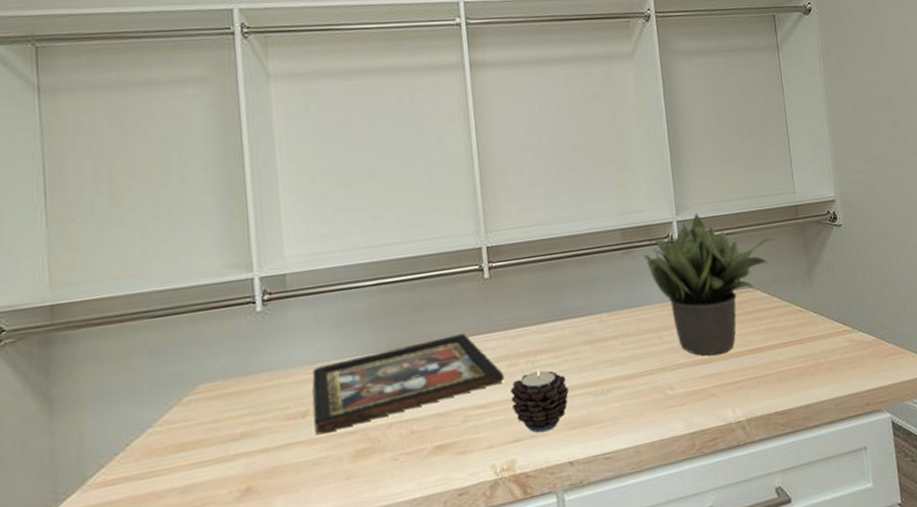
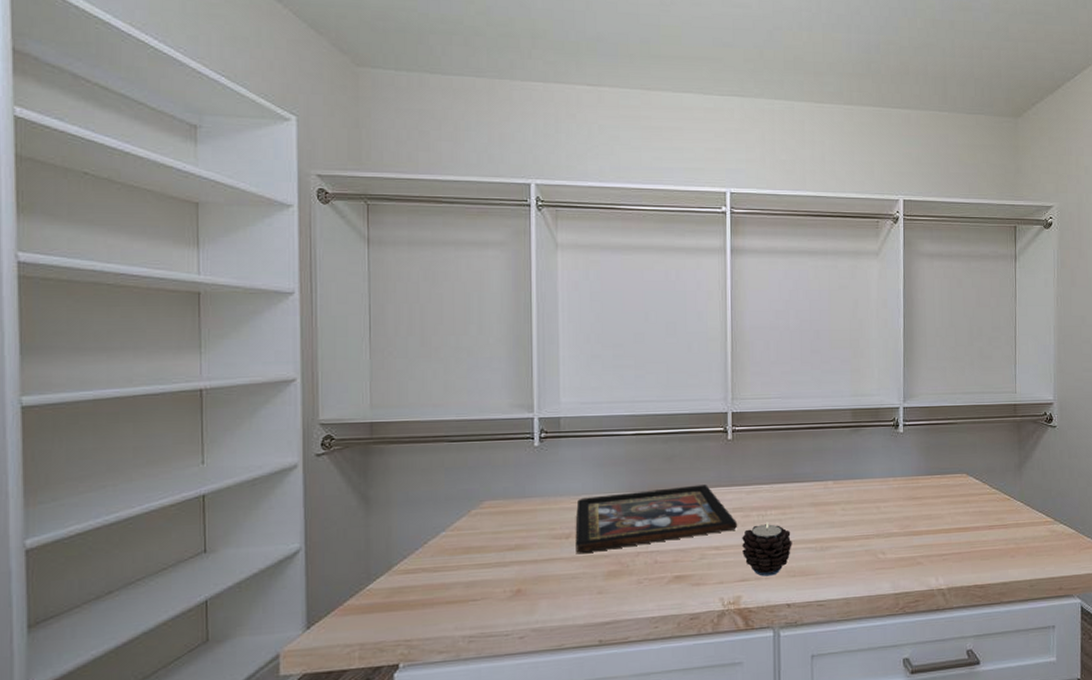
potted plant: present [643,213,774,356] -> none [869,402,991,530]

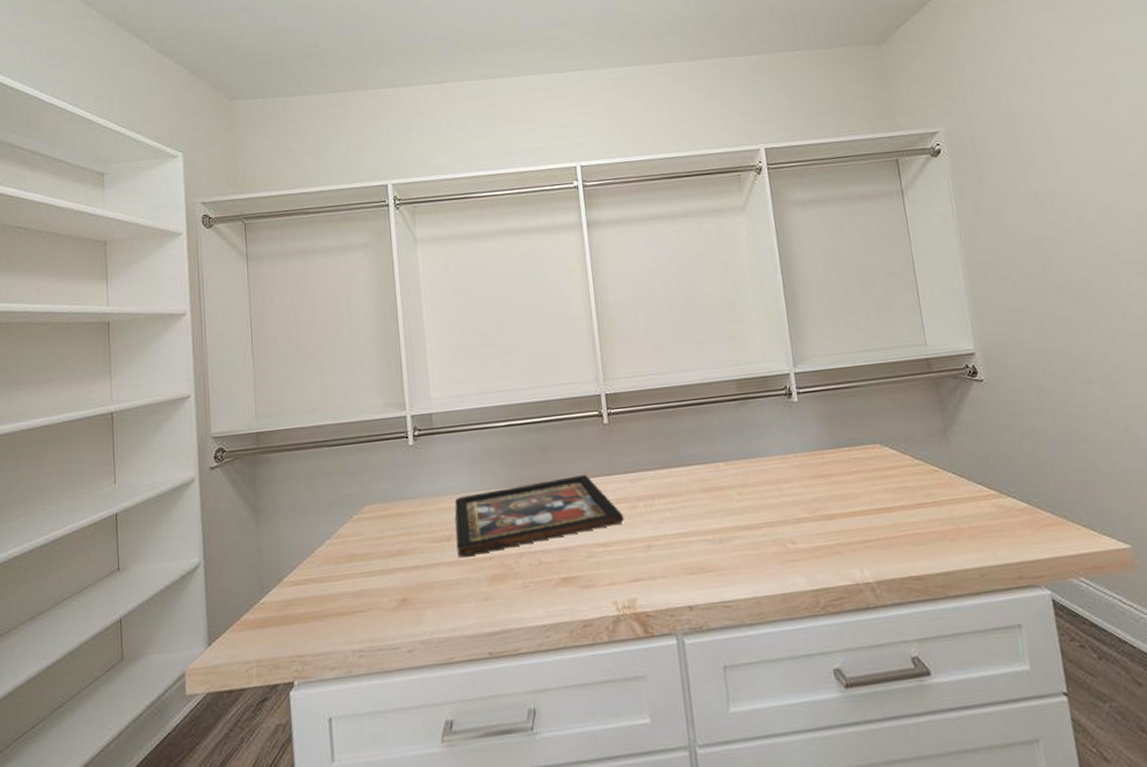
candle: present [742,521,792,577] -> none [630,512,687,575]

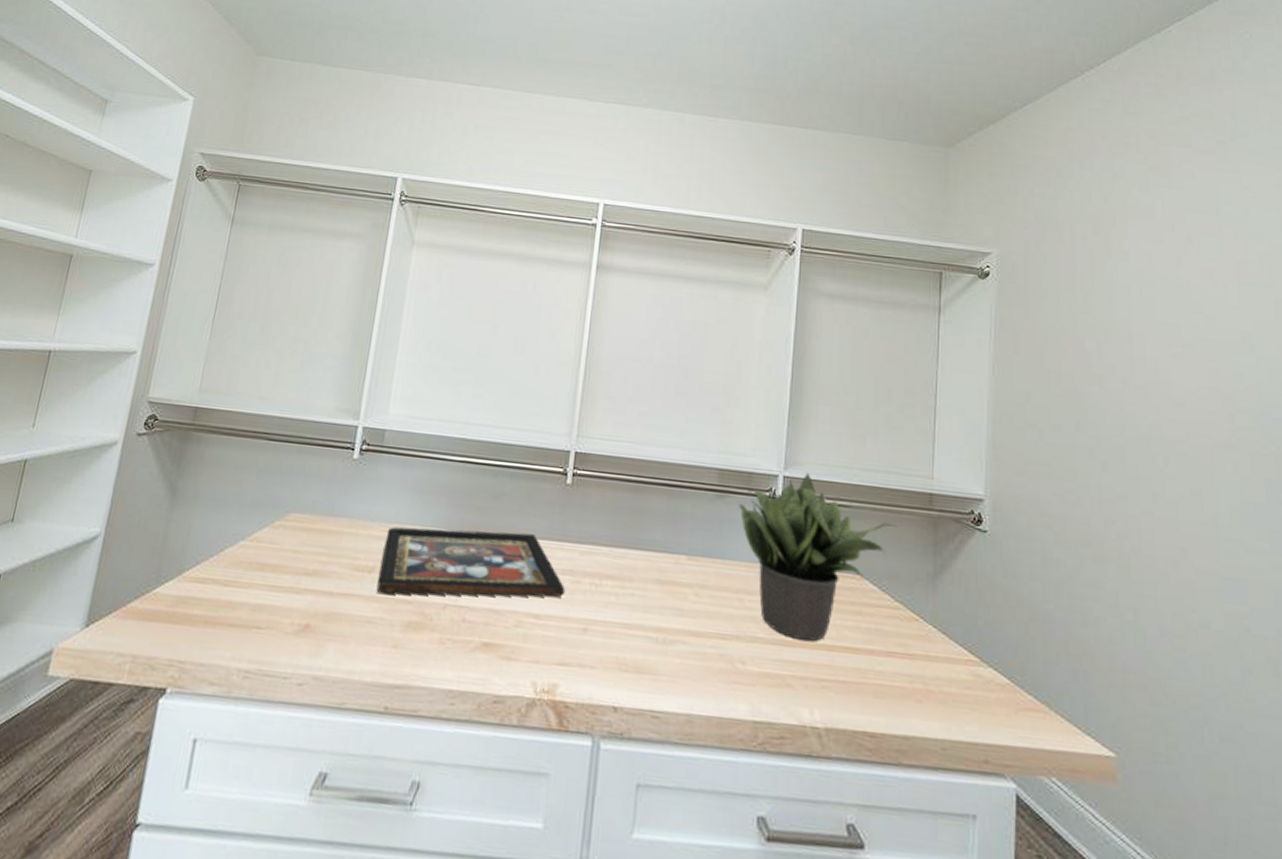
potted plant: none [759,365,904,512] -> present [738,472,897,642]

